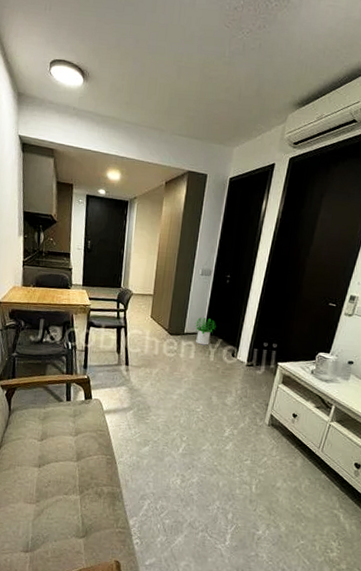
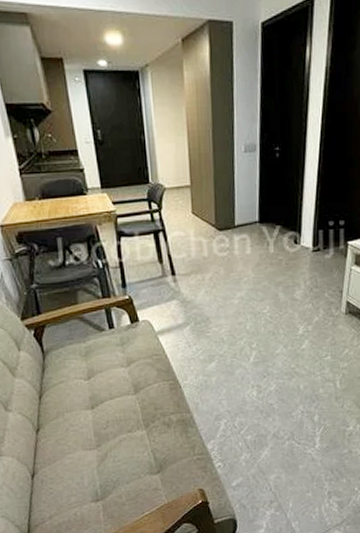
potted plant: present [194,317,216,345] -> none [245,203,271,236]

